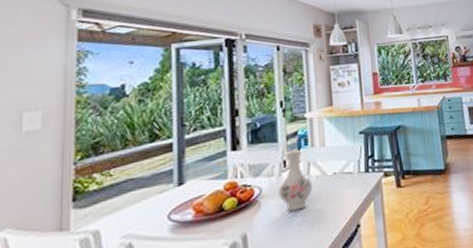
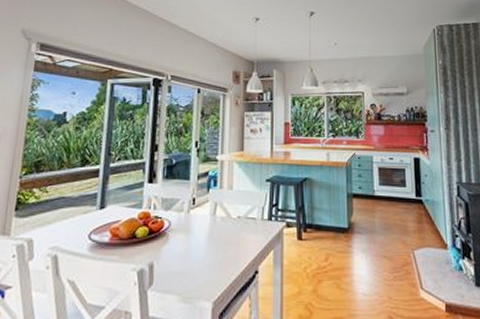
vase: present [278,150,313,212] -> none [185,190,218,248]

